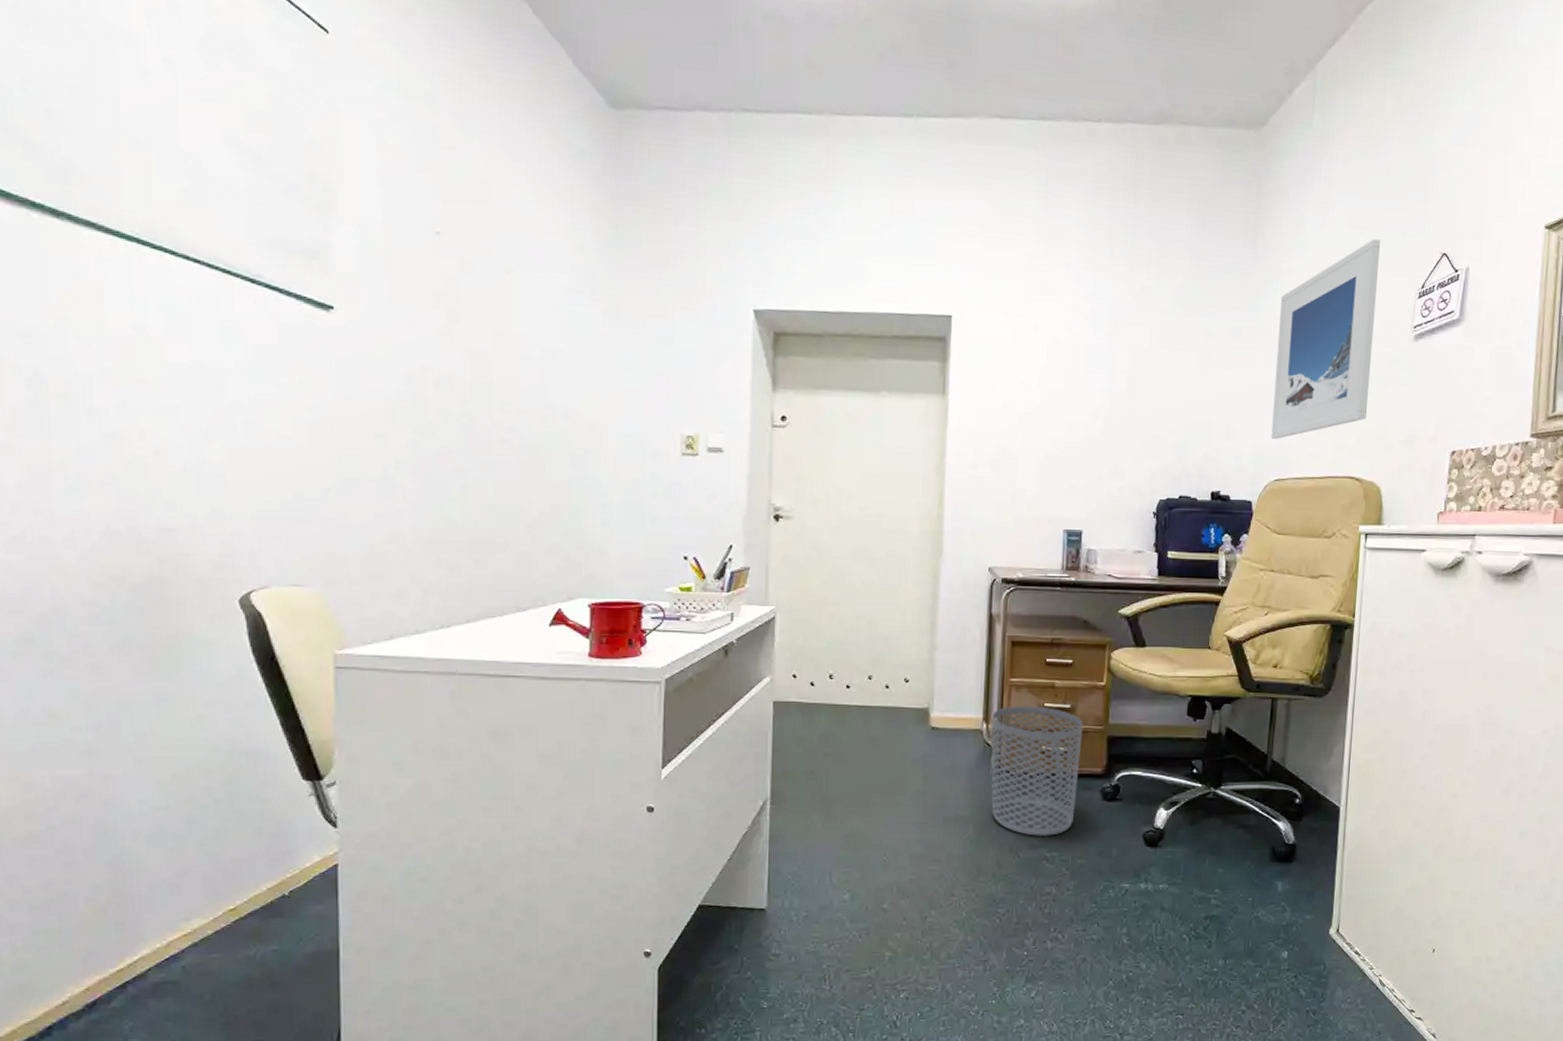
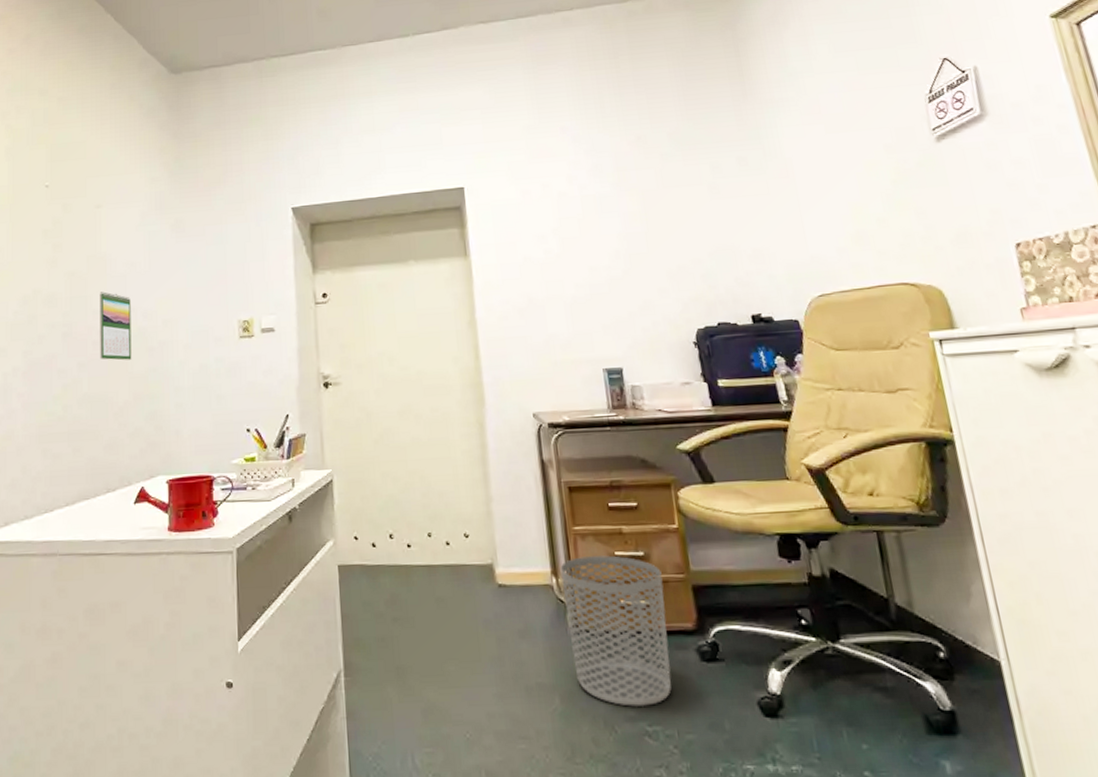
calendar: none [509,380,550,466] -> present [99,291,132,360]
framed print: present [1271,239,1380,439] -> none [780,57,906,256]

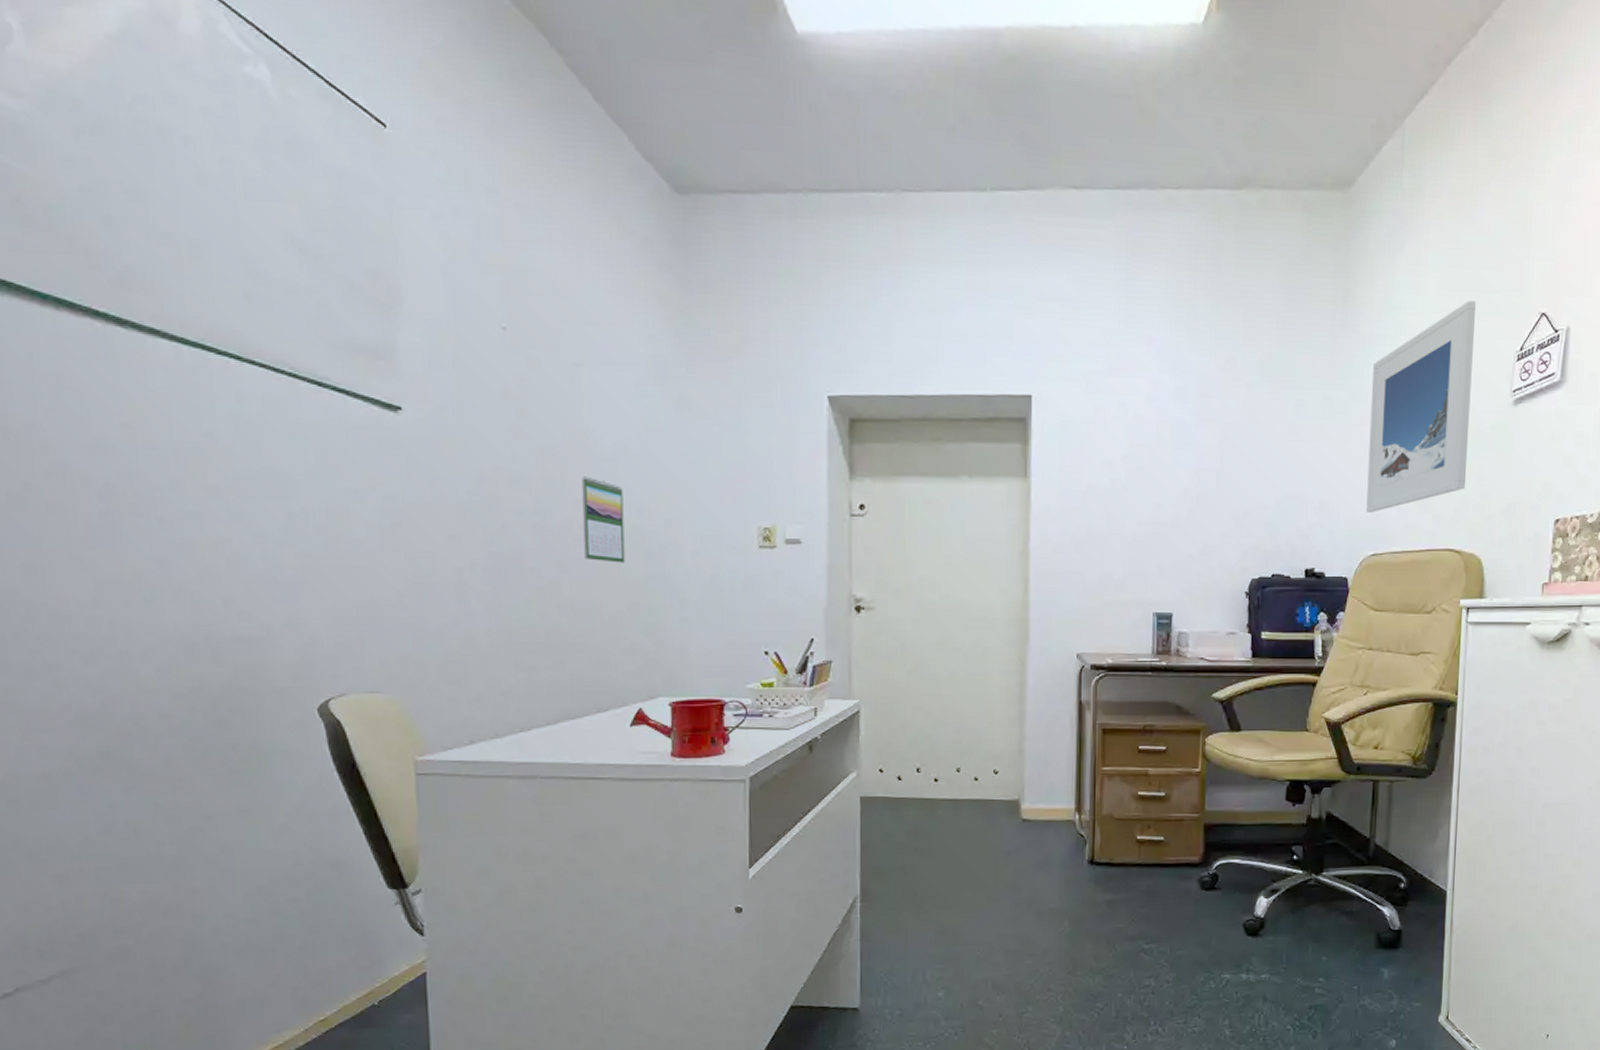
waste bin: present [560,555,672,707] -> none [1084,795,1178,928]
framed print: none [780,57,906,256] -> present [1366,301,1476,512]

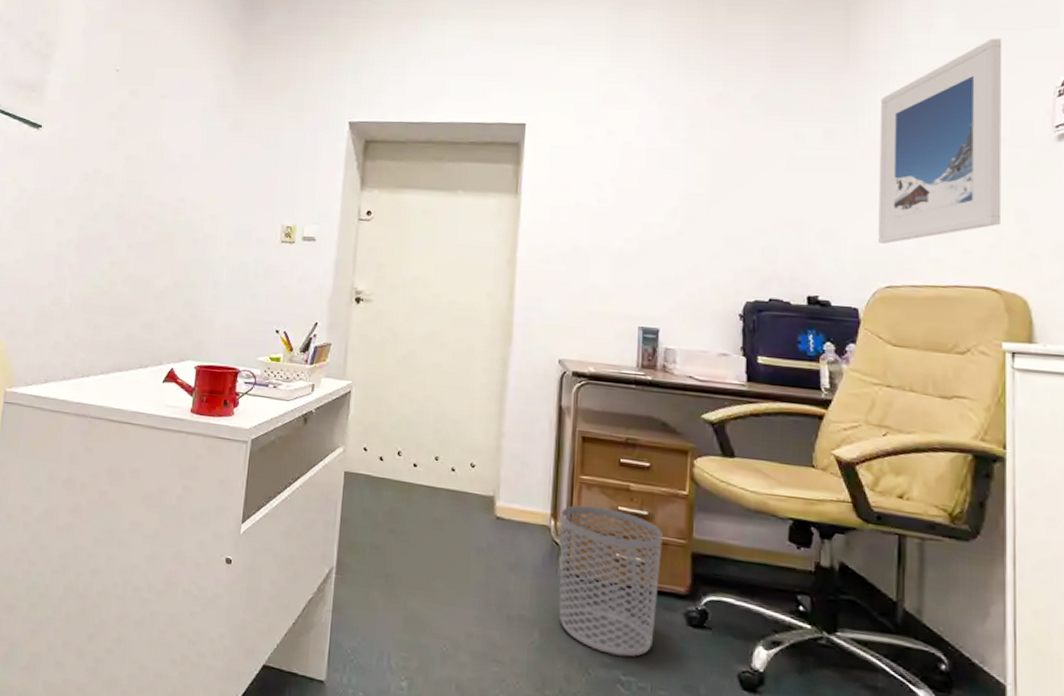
calendar: present [582,476,625,563] -> none [148,179,183,248]
waste bin: none [1084,795,1178,928] -> present [559,505,663,657]

